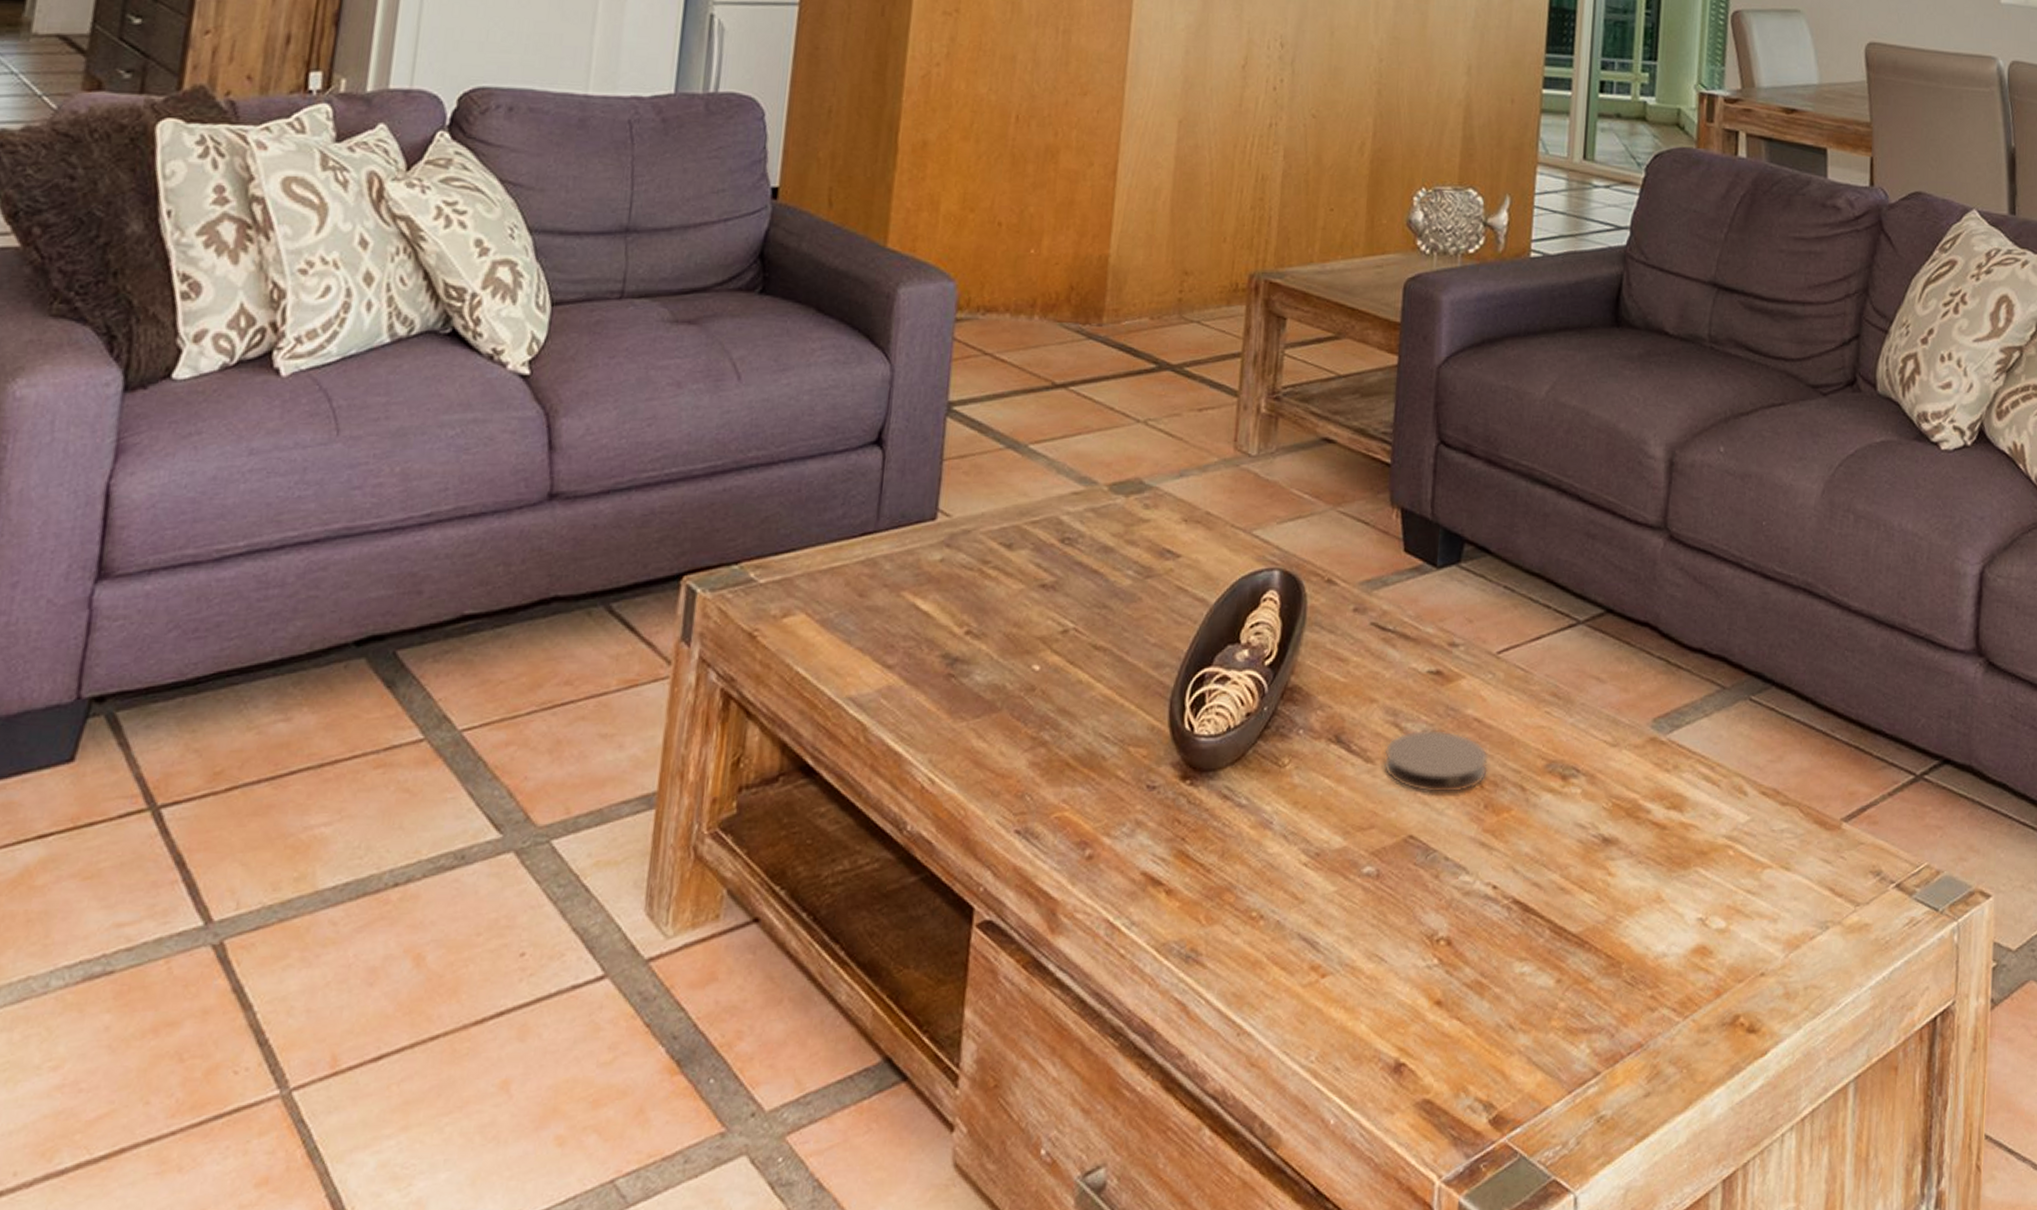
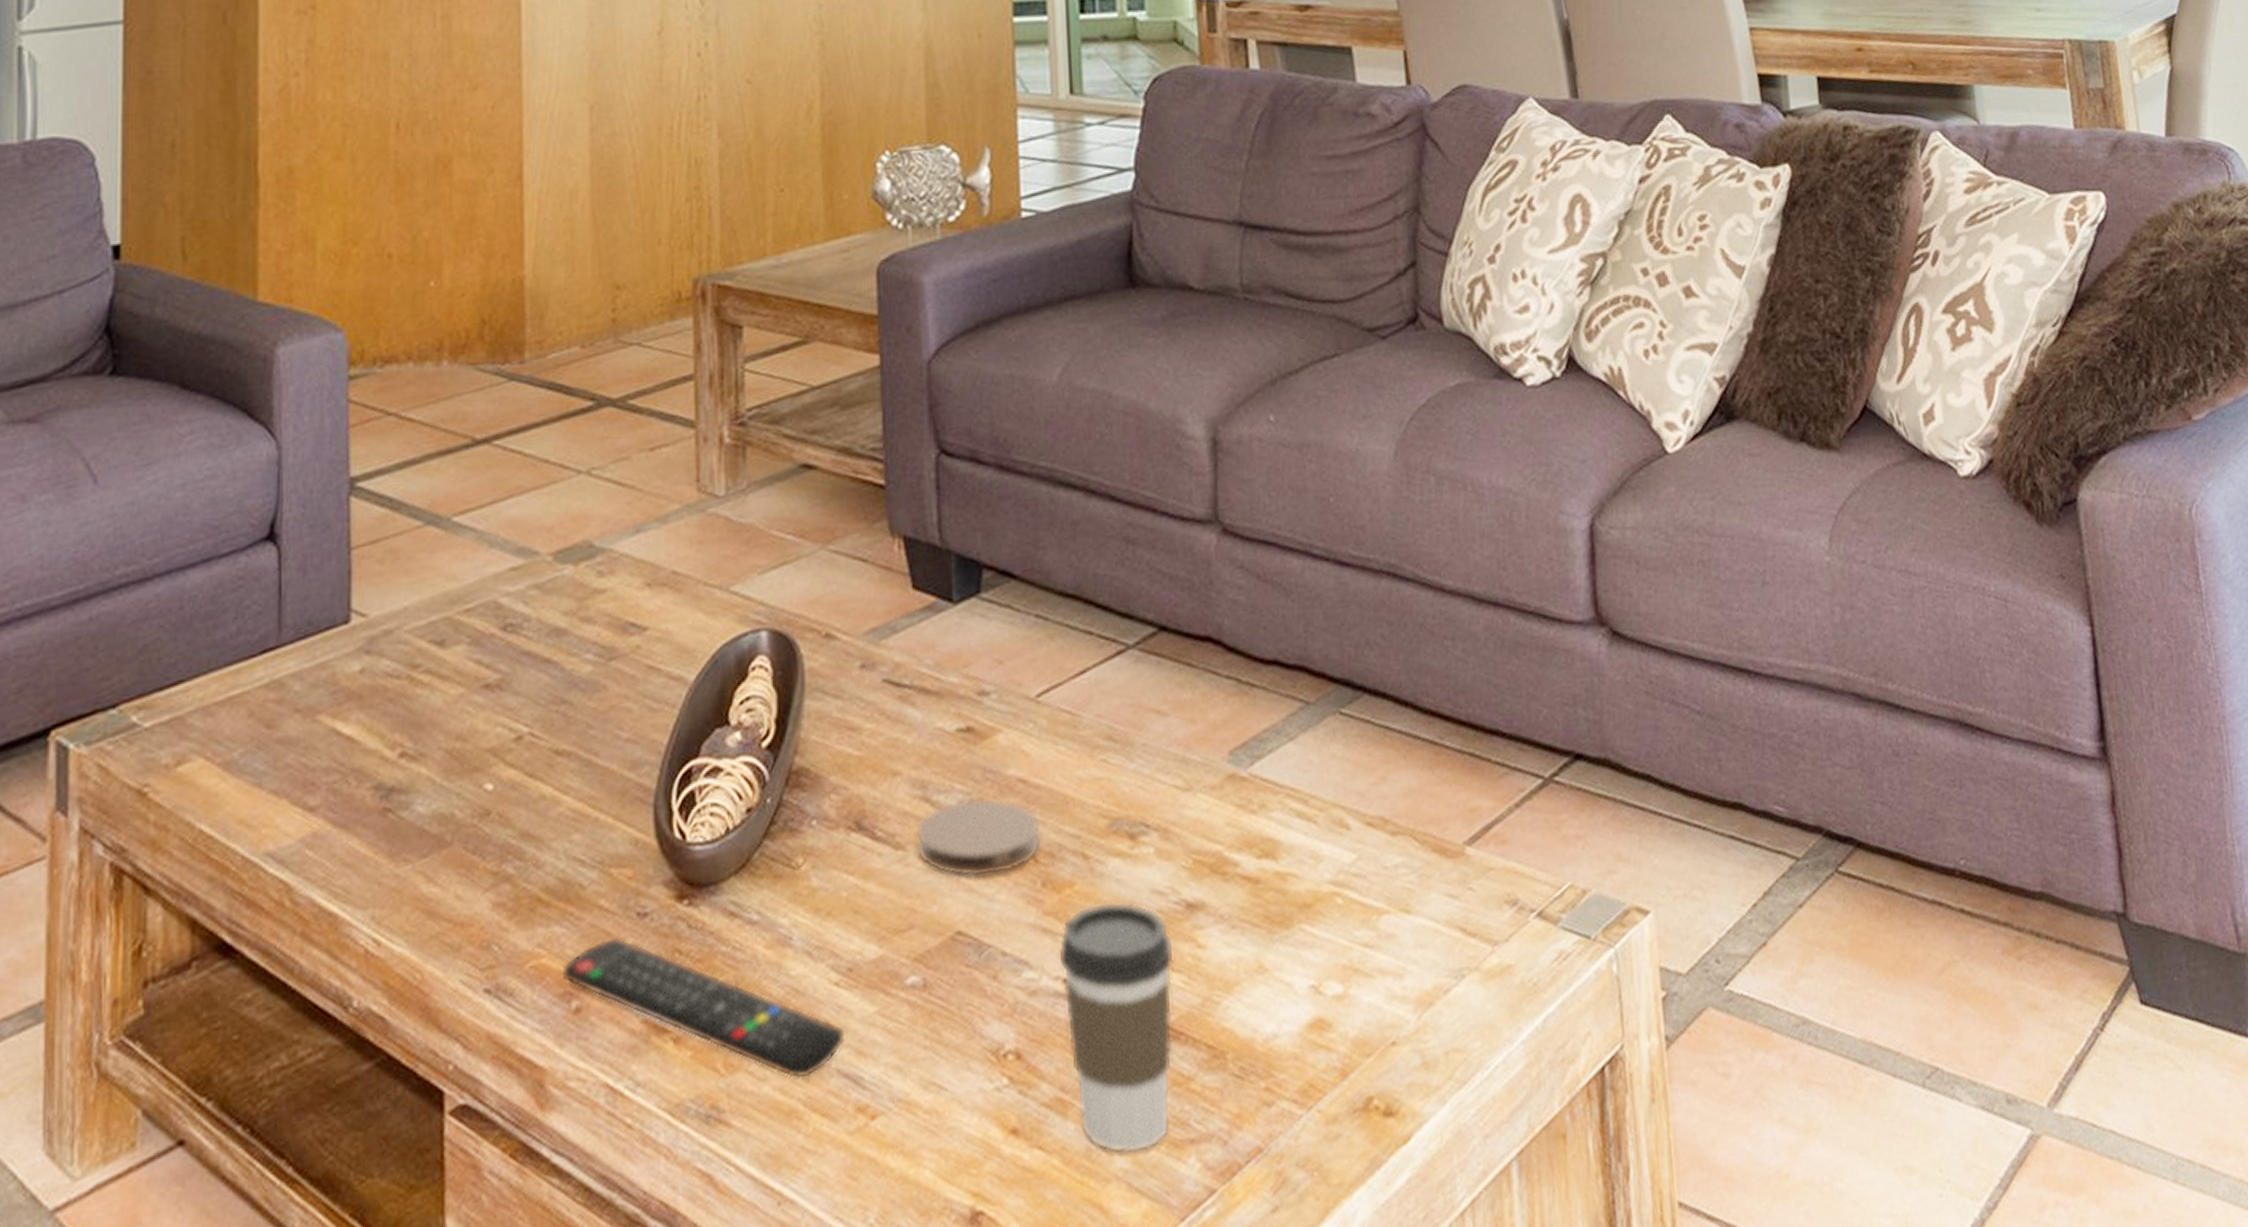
remote control: none [1081,802,1308,937] -> present [563,937,845,1080]
coffee cup: none [1490,827,1589,1034] -> present [1057,901,1175,1154]

